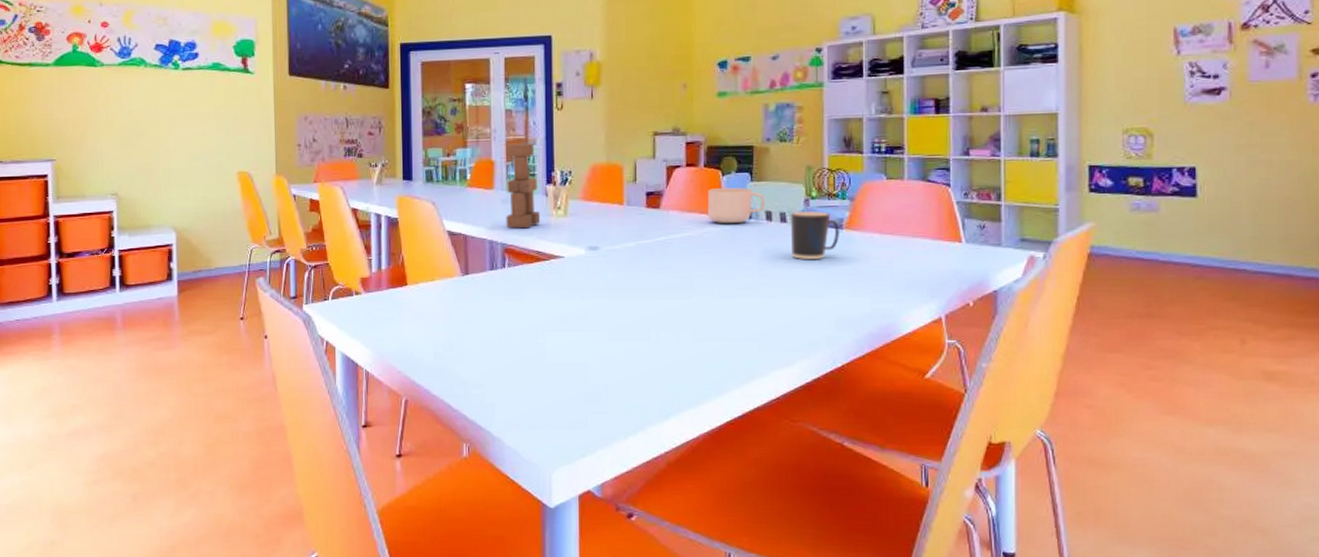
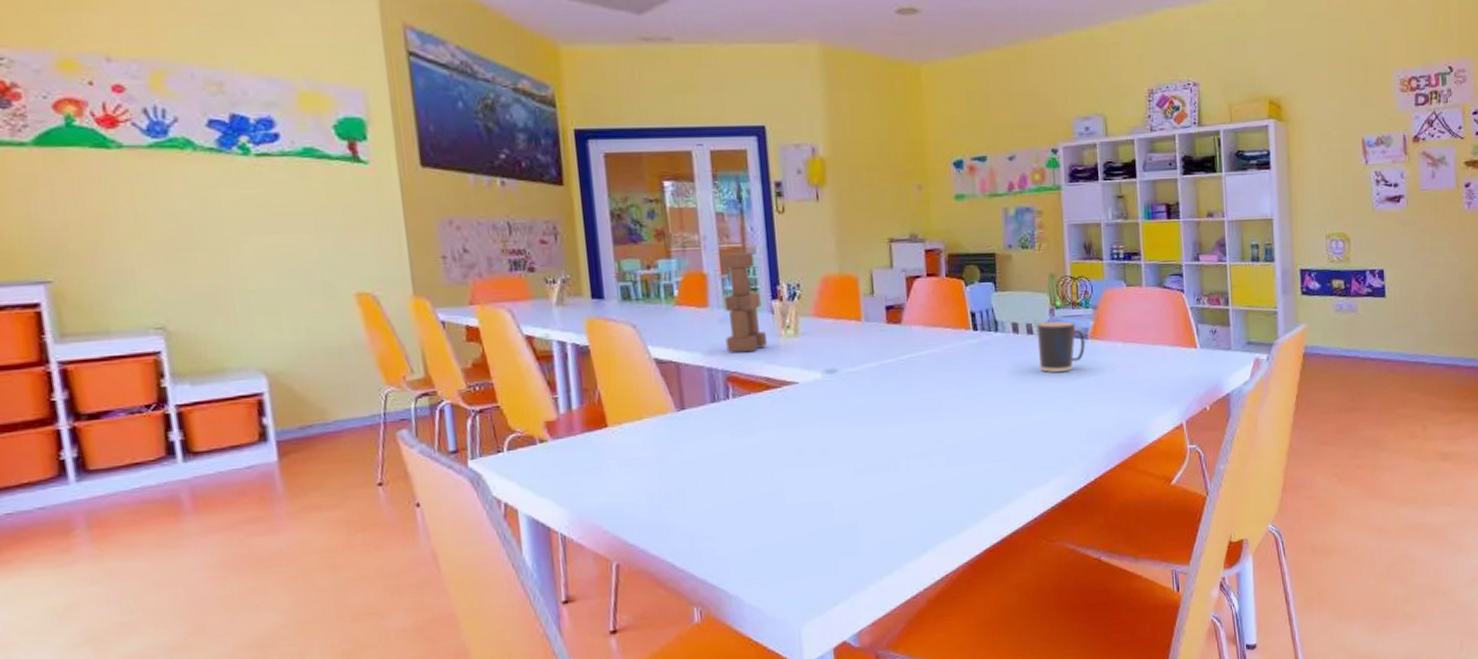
cup: present [707,188,765,224] -> none [951,298,1011,338]

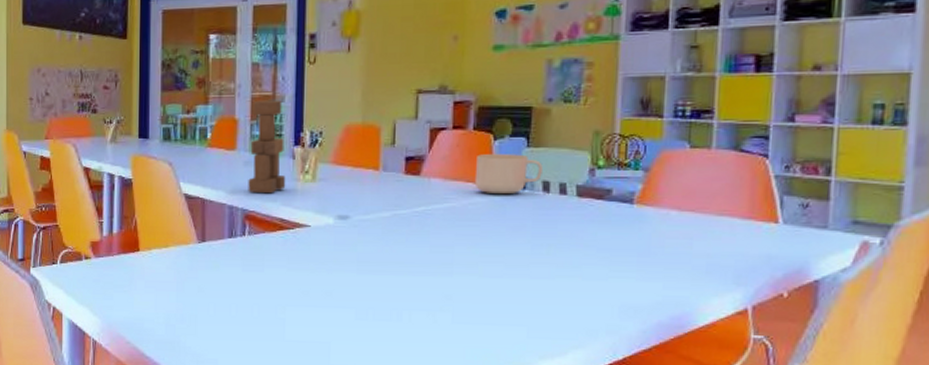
cup: none [951,298,1011,338] -> present [474,154,543,195]
mug: present [1036,321,1086,372] -> none [570,183,631,237]

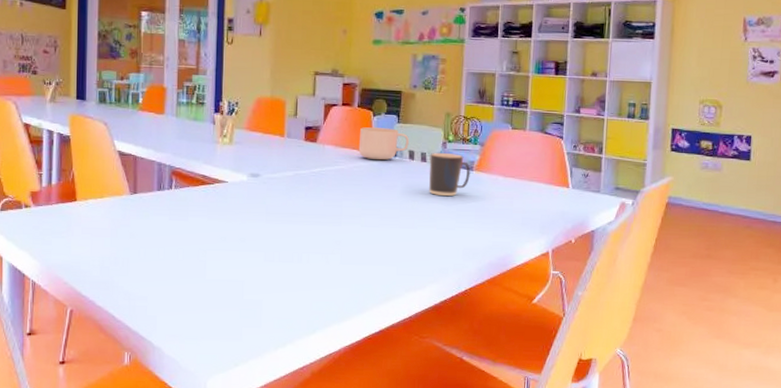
toy blocks: present [248,100,286,194] -> none [174,72,208,153]
mug: none [570,183,631,237] -> present [429,153,471,196]

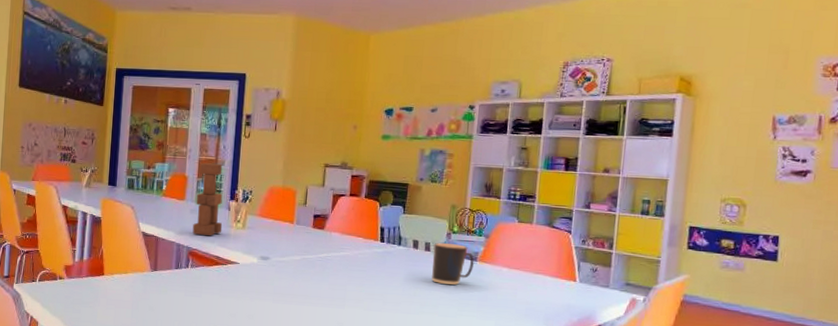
toy blocks: none [174,72,208,153] -> present [192,162,223,236]
cup: present [358,127,409,161] -> none [364,217,414,249]

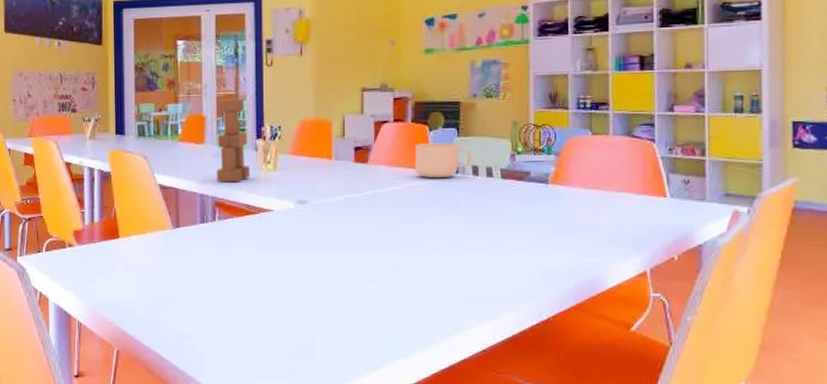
cup: none [364,217,414,249] -> present [414,143,471,179]
mug: present [432,243,475,285] -> none [496,166,547,213]

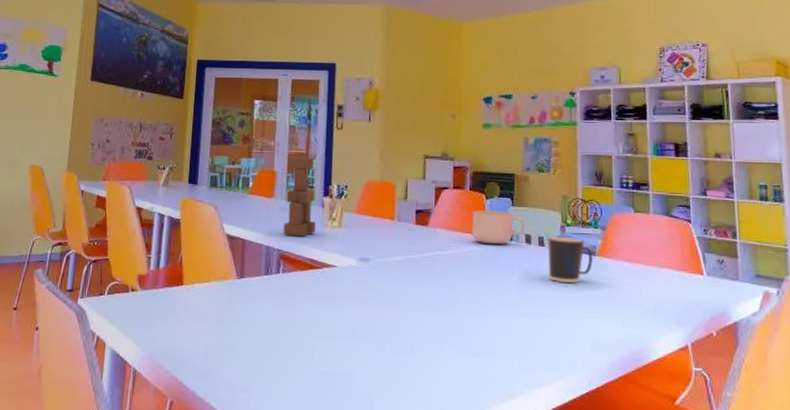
mug: none [496,166,547,213] -> present [548,237,594,283]

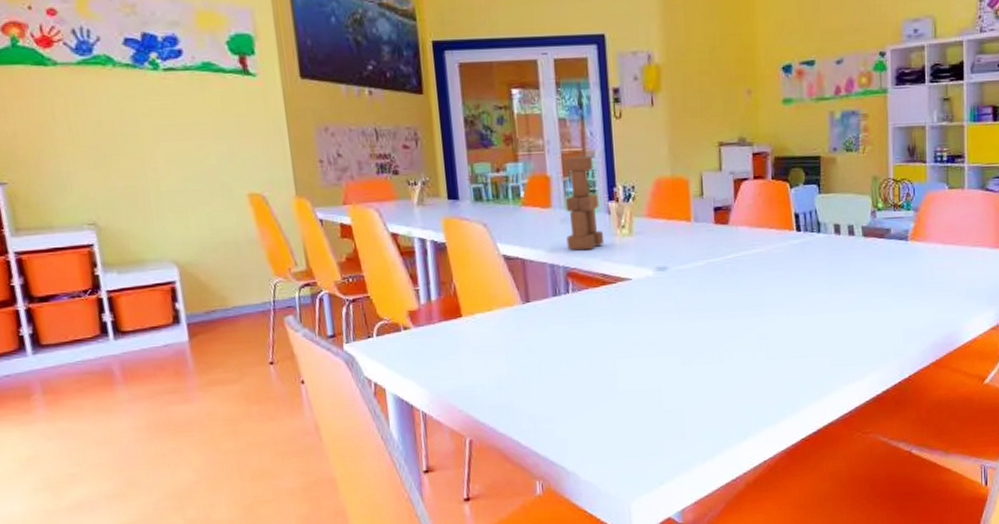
cup: present [472,210,525,245] -> none [776,200,833,239]
mug: present [548,237,594,283] -> none [858,223,906,272]

